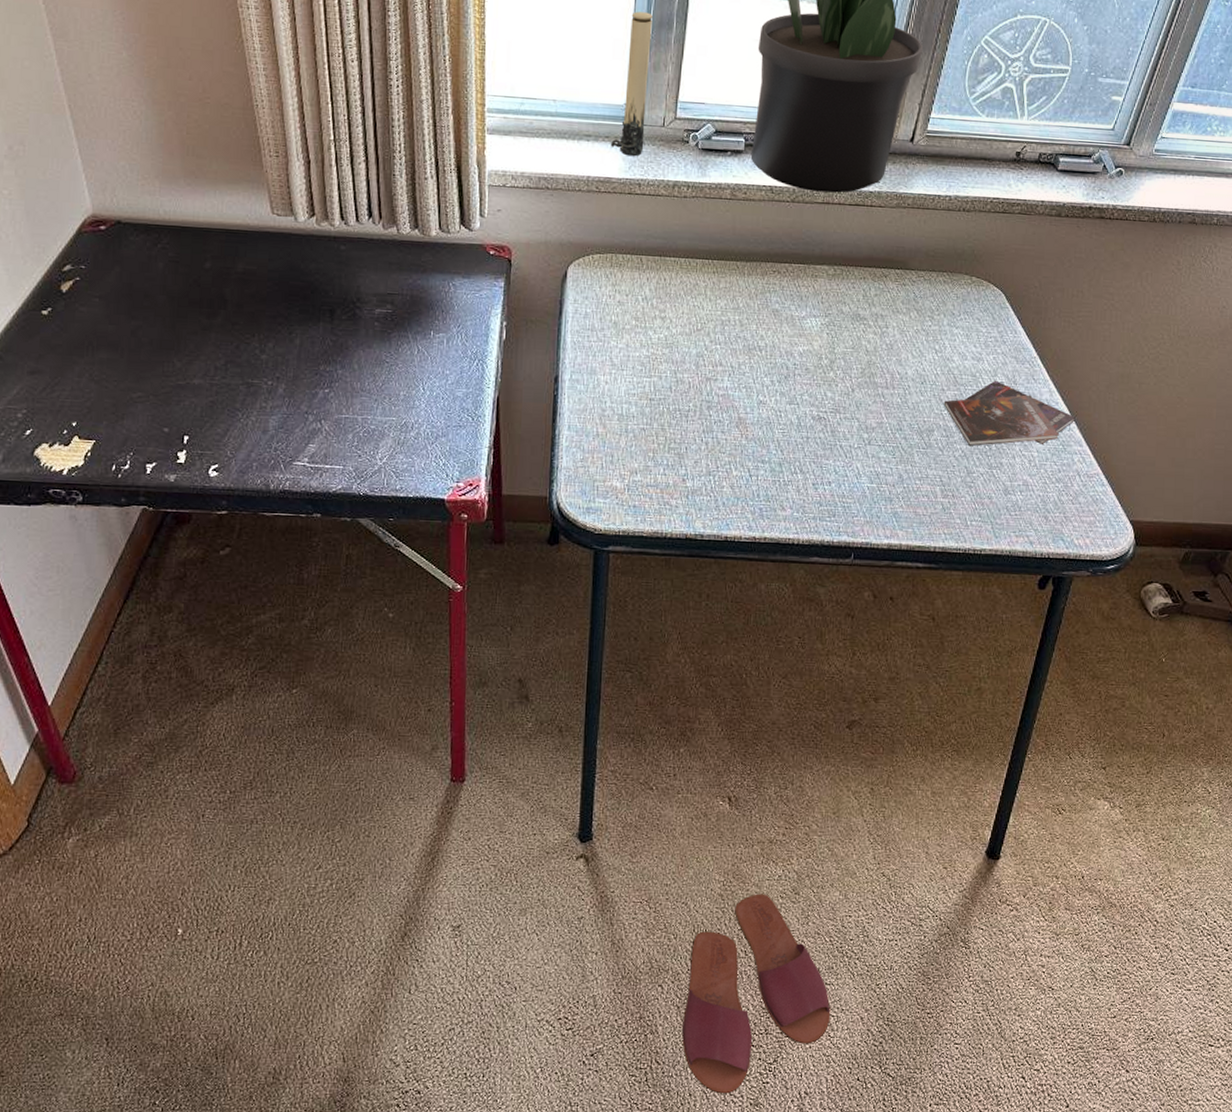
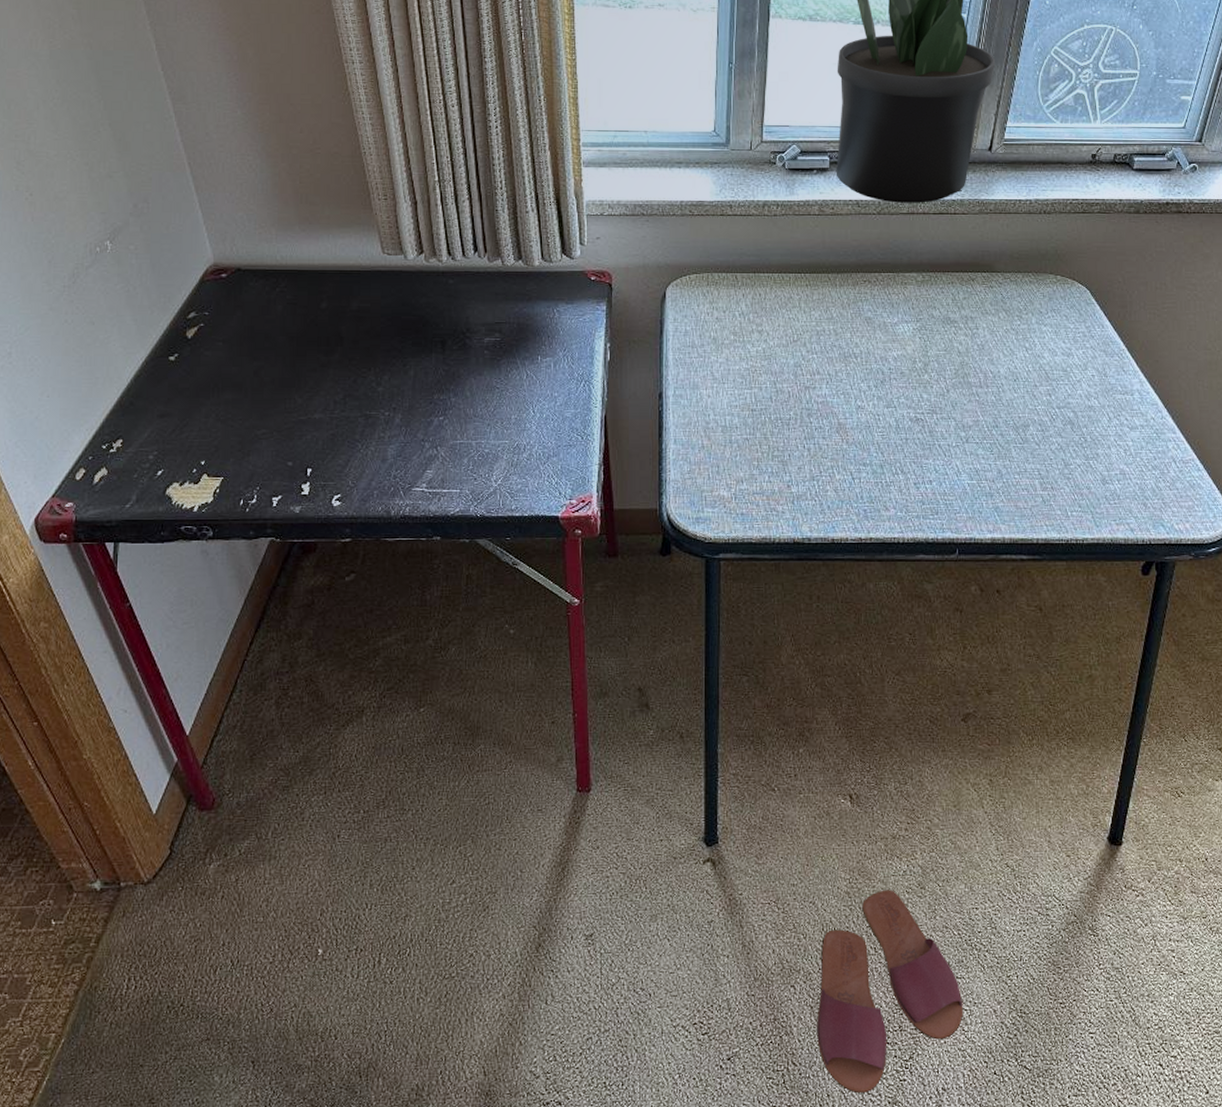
candle: present [611,11,653,157] -> none [702,44,735,180]
booklet: present [943,380,1076,446] -> none [1037,373,1167,438]

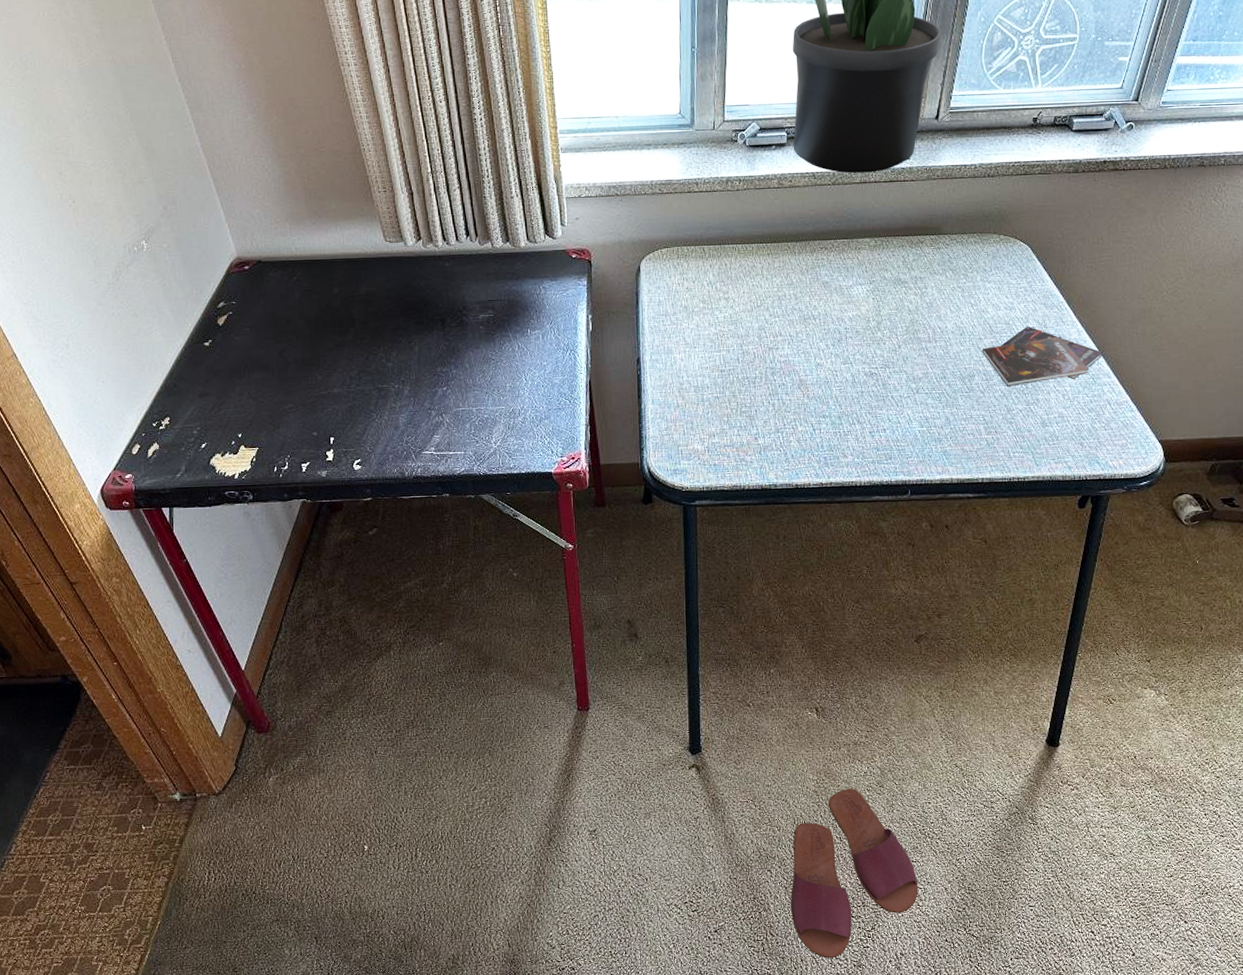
booklet: none [1037,373,1167,438] -> present [982,326,1103,386]

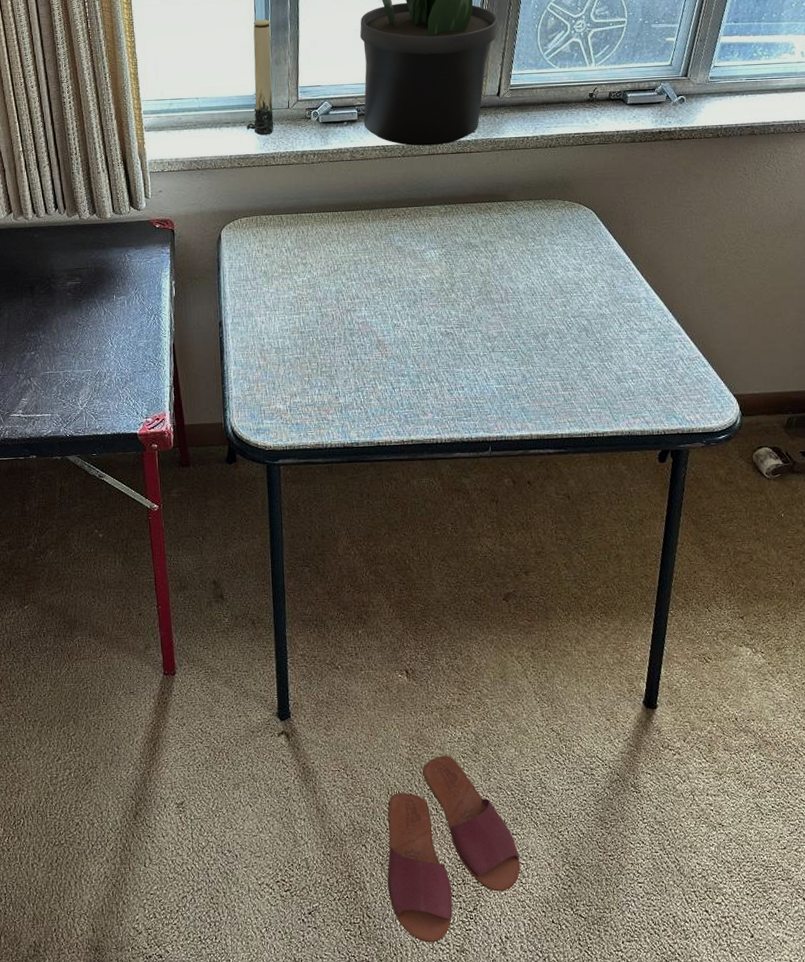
candle: none [669,29,698,159] -> present [247,19,274,136]
booklet: present [982,326,1103,386] -> none [553,285,672,344]

